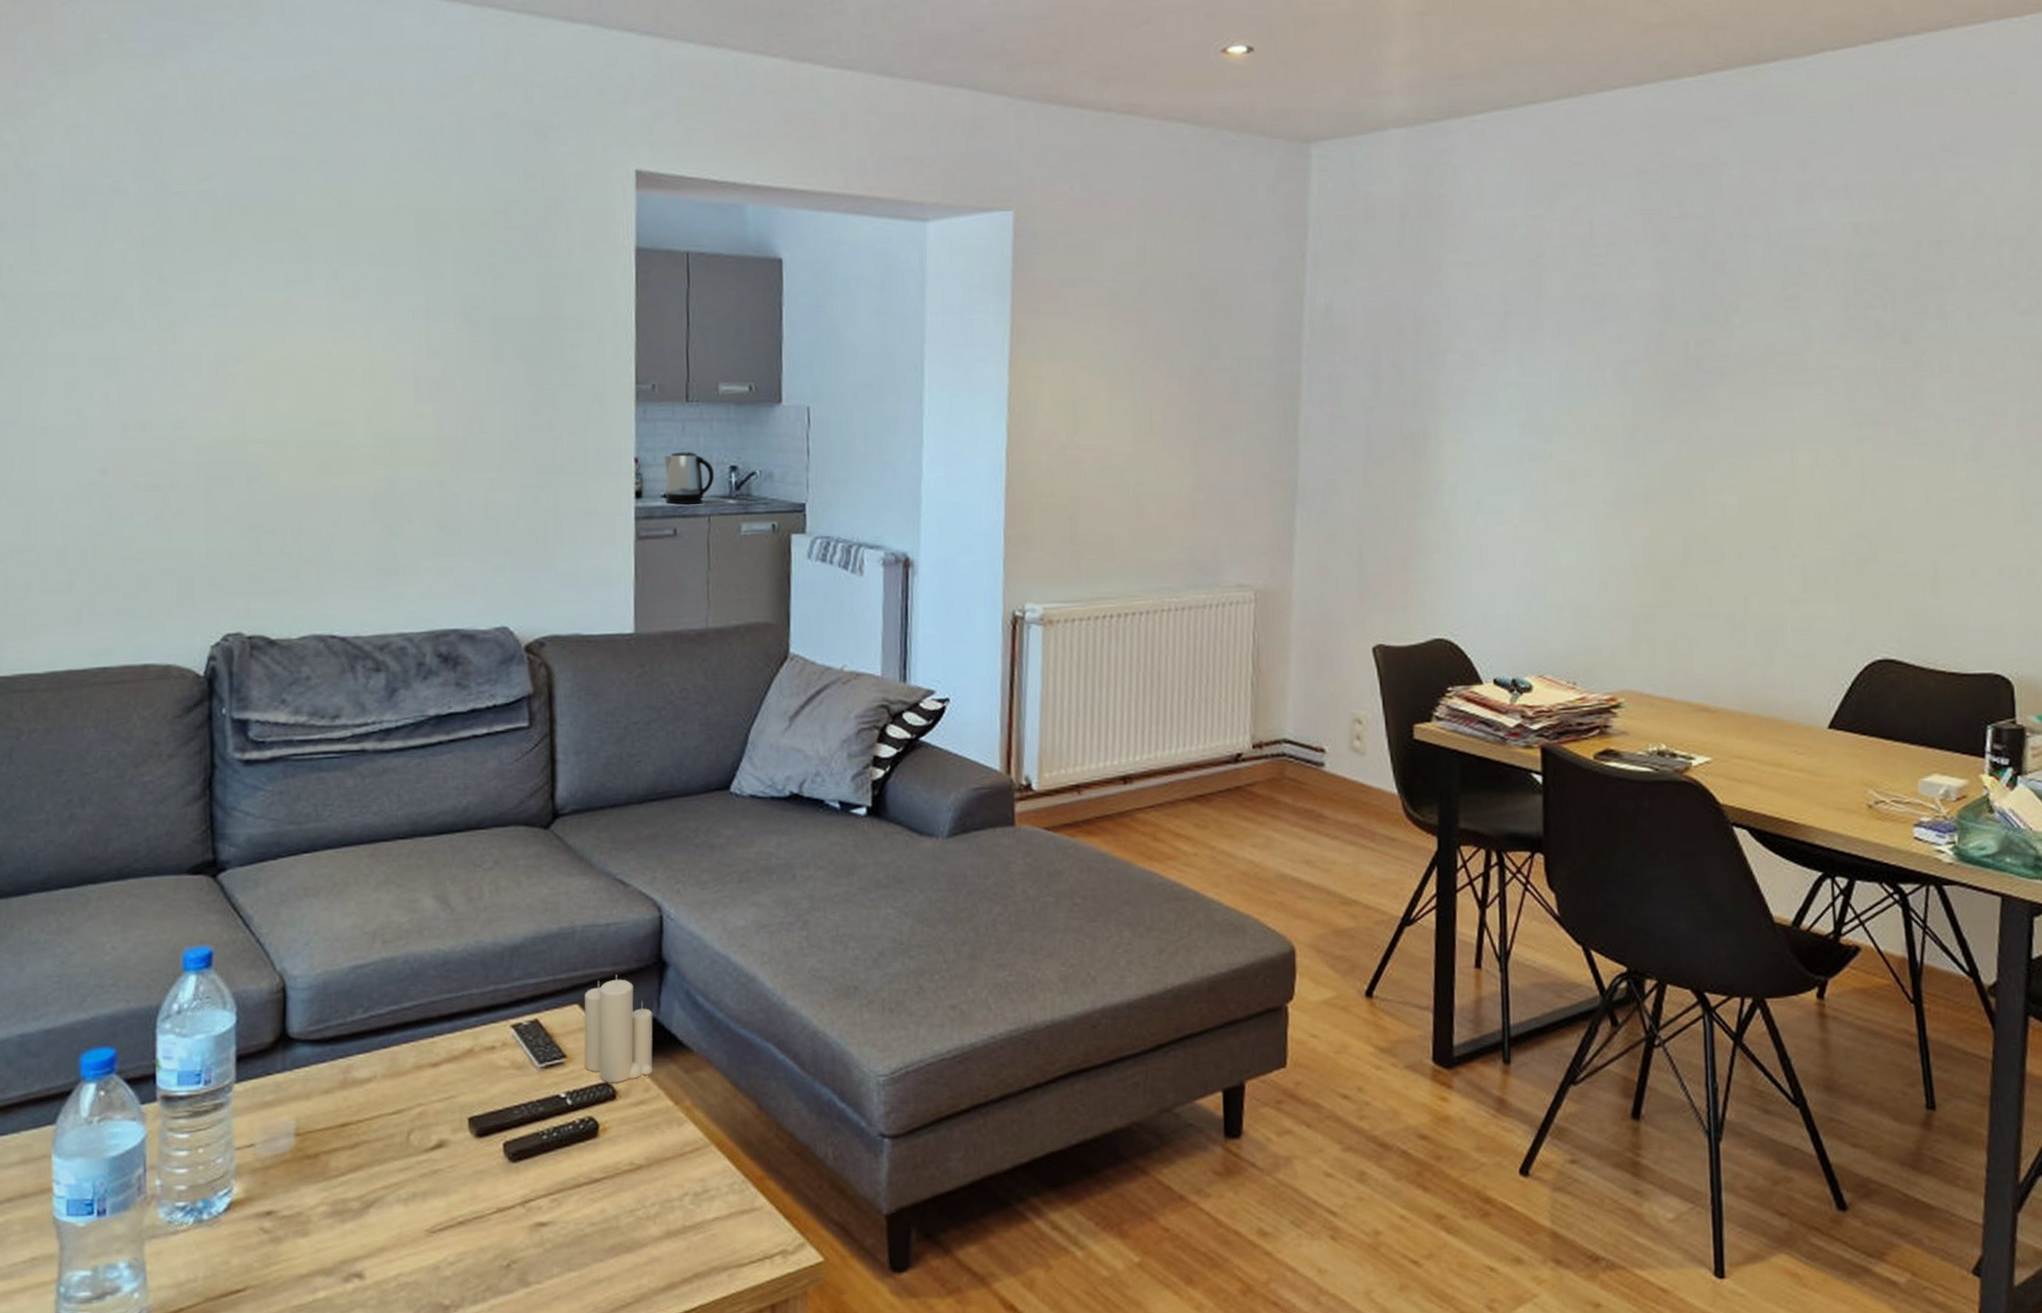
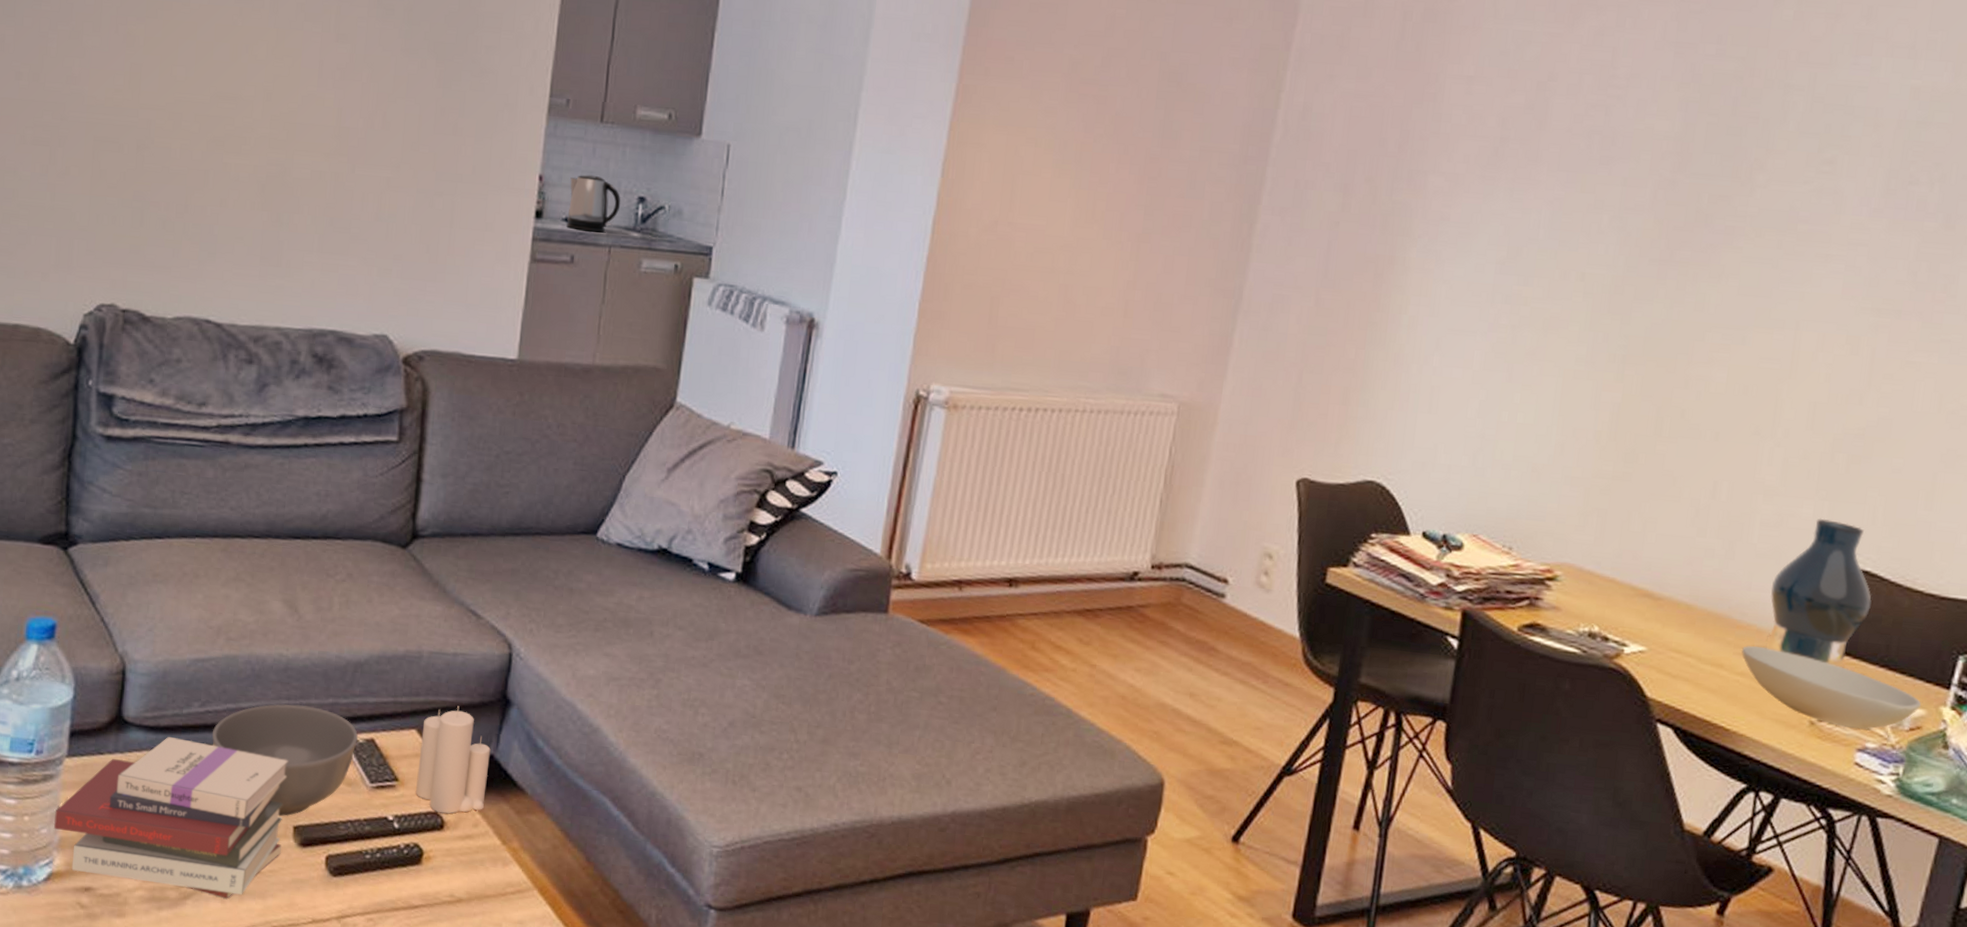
books: none [229,1047,458,1201] -> present [54,737,289,899]
bowl: none [377,996,523,1109] -> present [211,704,359,816]
bowl: none [1796,742,1963,807] -> present [1742,646,1922,729]
vase: none [1811,617,1902,752] -> present [1766,518,1872,668]

